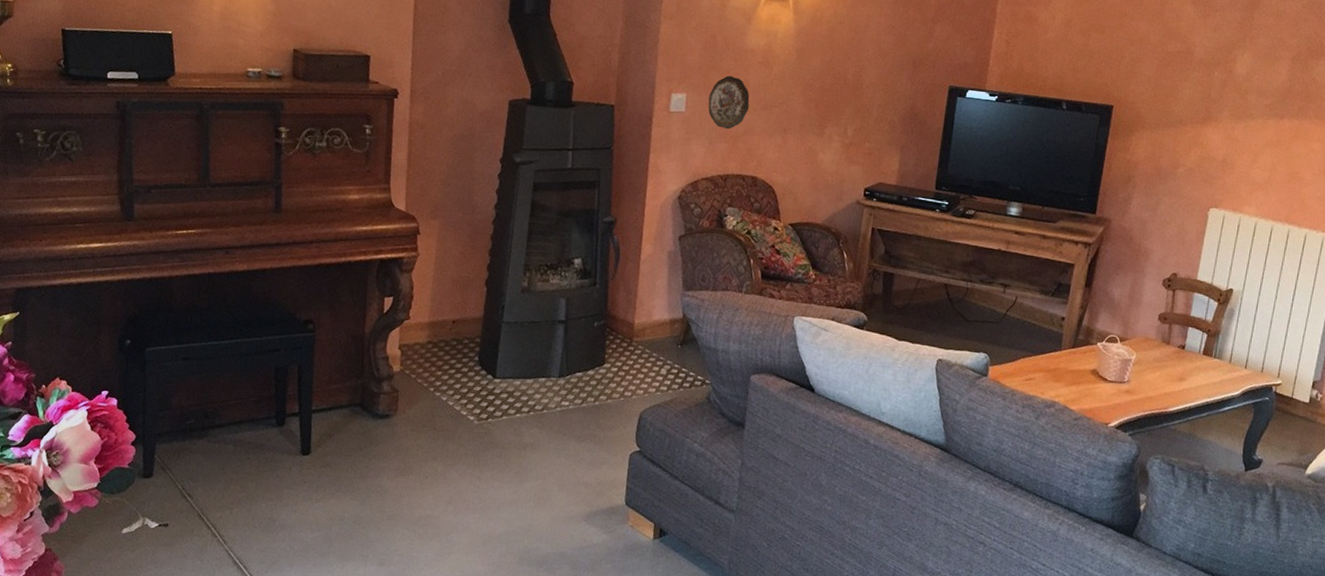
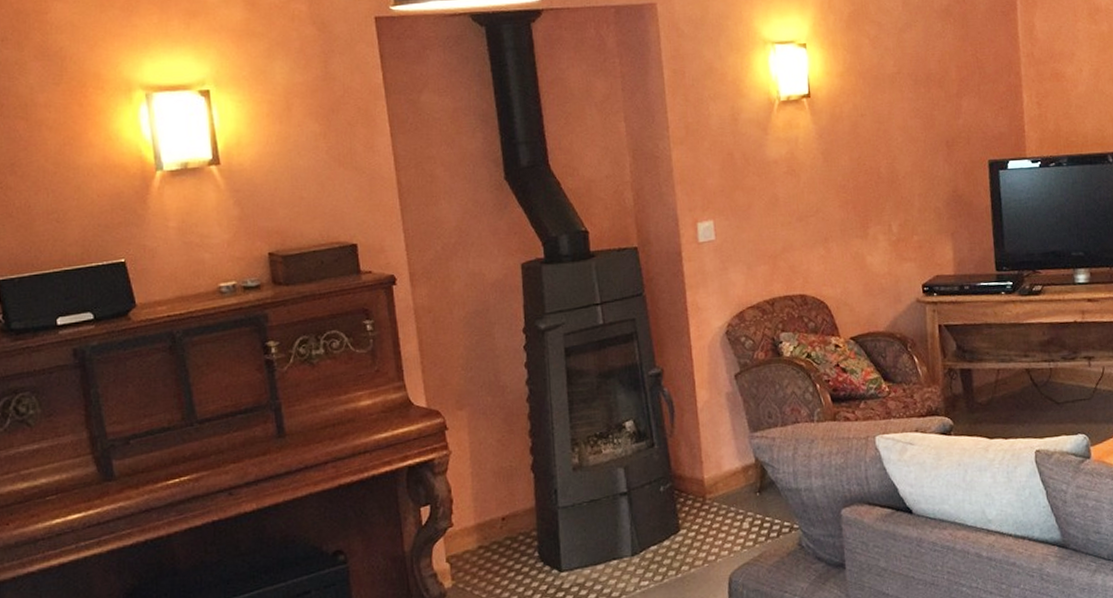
decorative plate: present [708,75,750,130] -> none [737,192,783,250]

